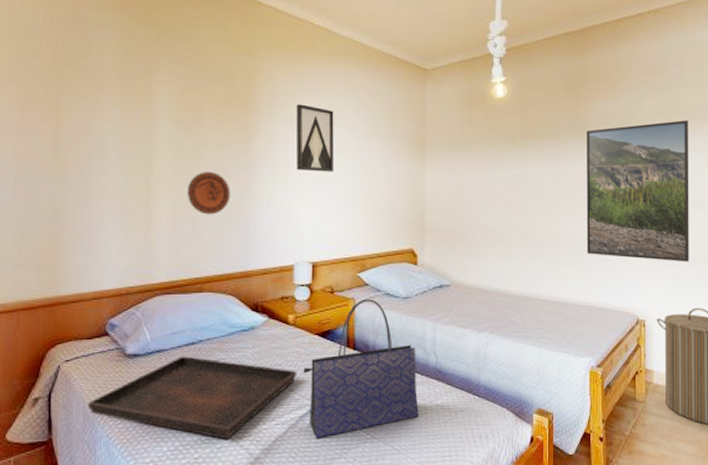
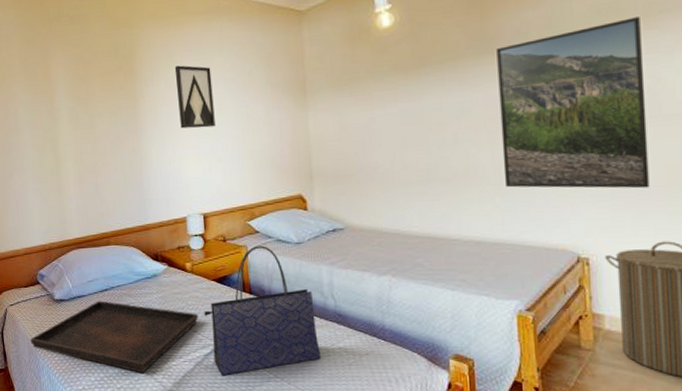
decorative plate: present [186,172,231,215] -> none [87,138,125,177]

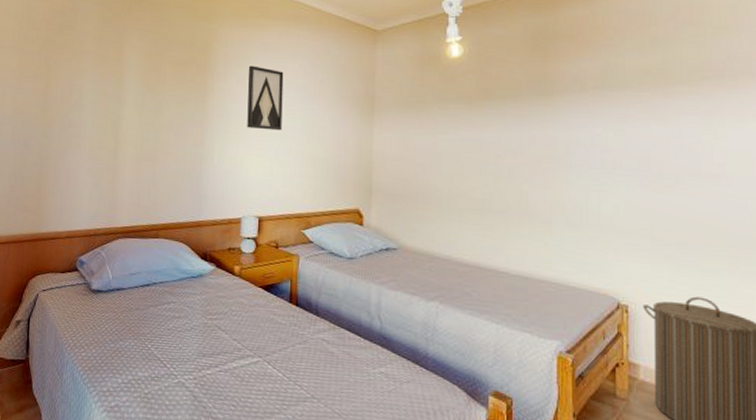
serving tray: present [31,301,199,373] -> none [58,296,241,380]
tote bag: present [204,246,321,376] -> none [246,256,361,391]
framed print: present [496,17,650,189] -> none [554,80,687,243]

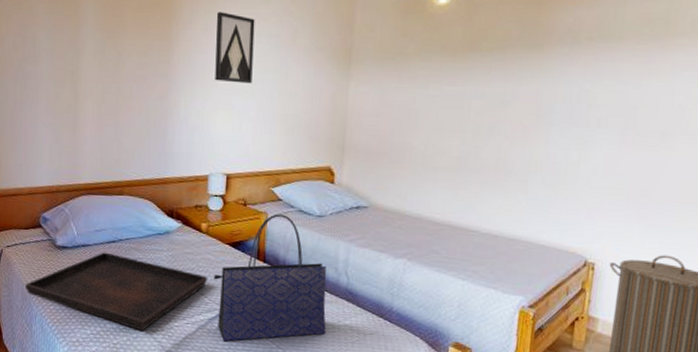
serving tray: none [58,296,241,380] -> present [26,252,208,331]
tote bag: none [246,256,361,391] -> present [213,214,327,342]

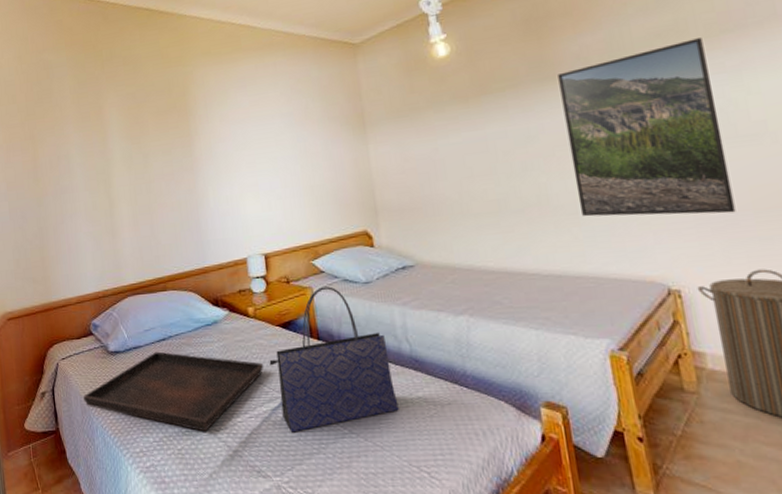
wall art: present [215,11,255,84] -> none [229,101,273,166]
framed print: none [531,32,686,203] -> present [558,38,736,217]

